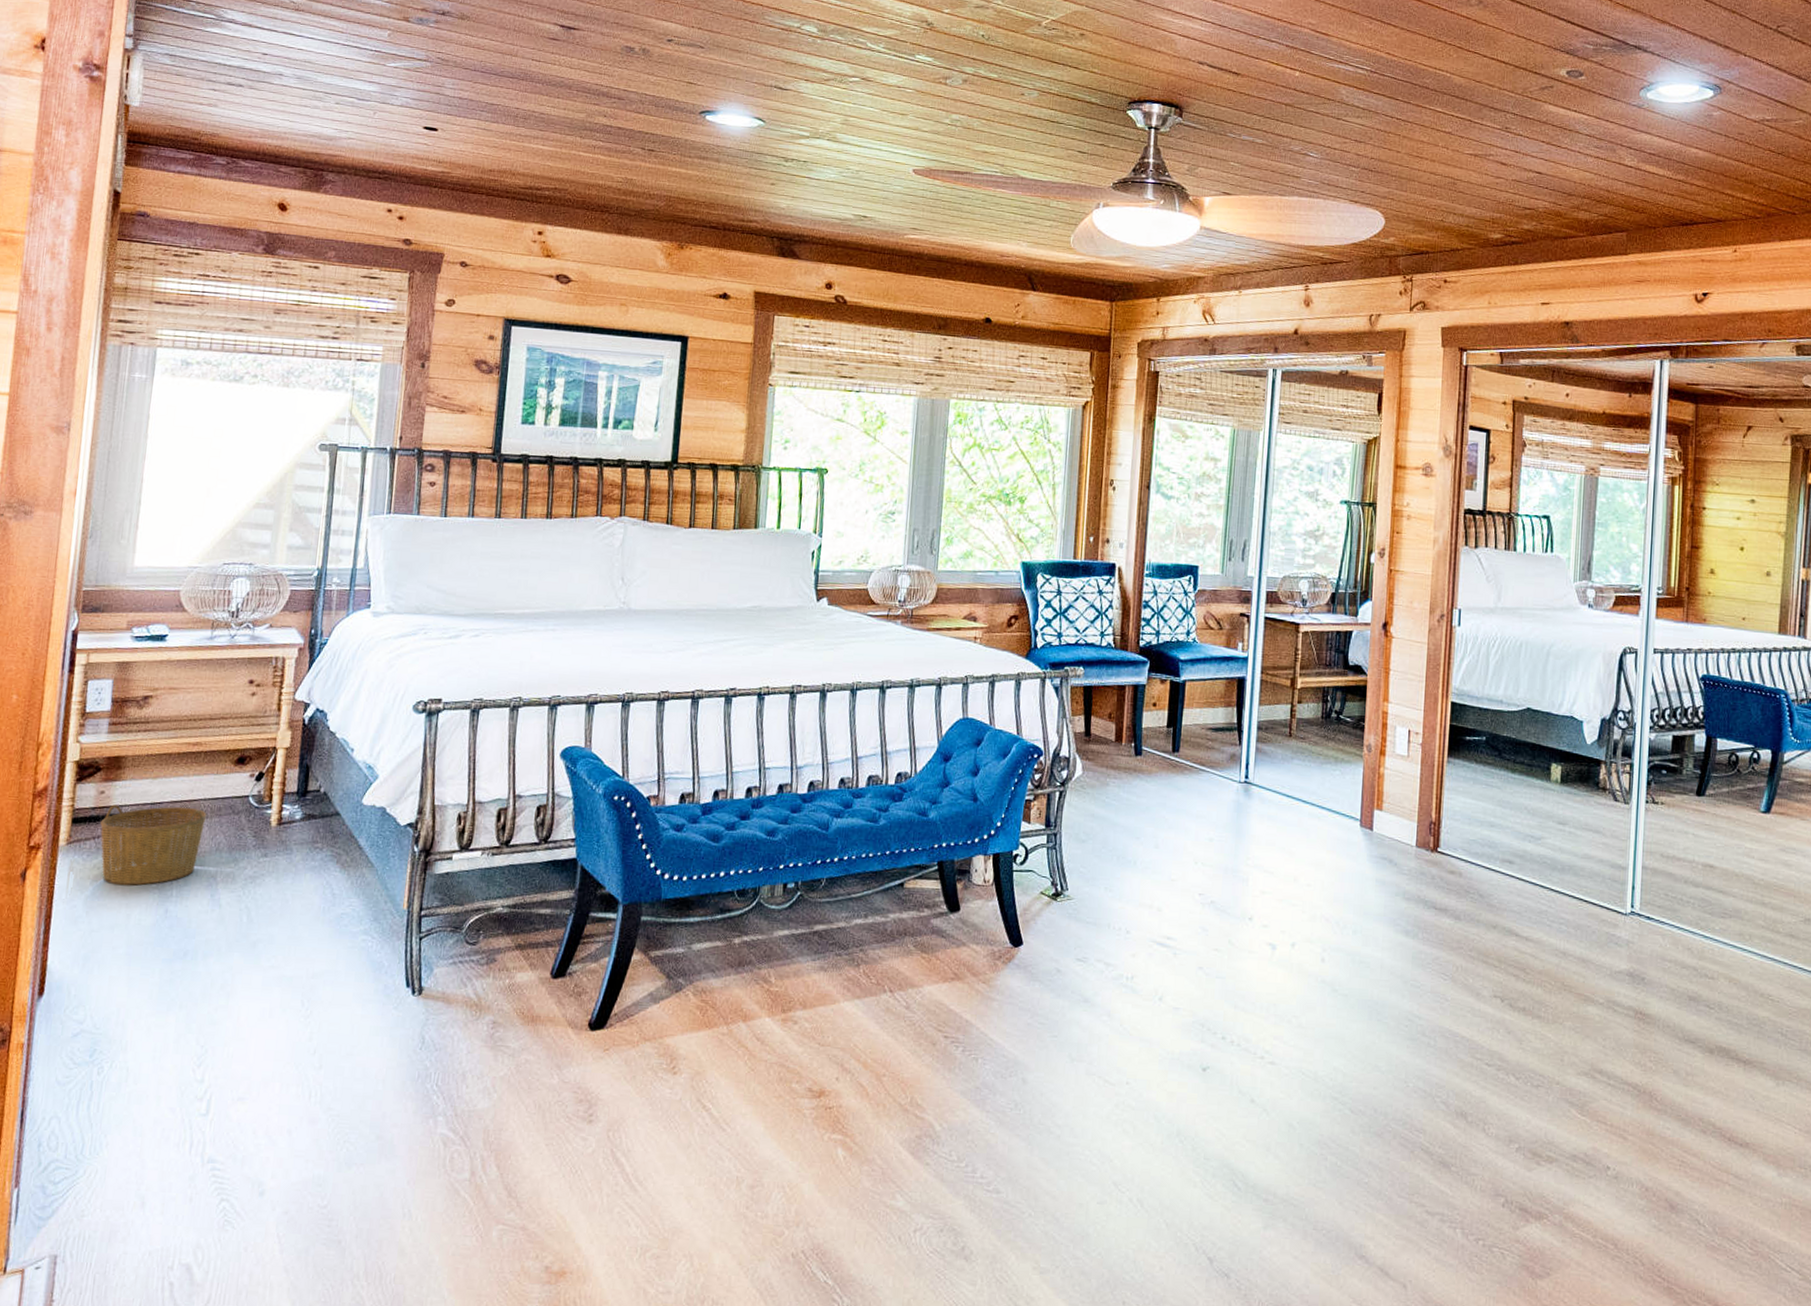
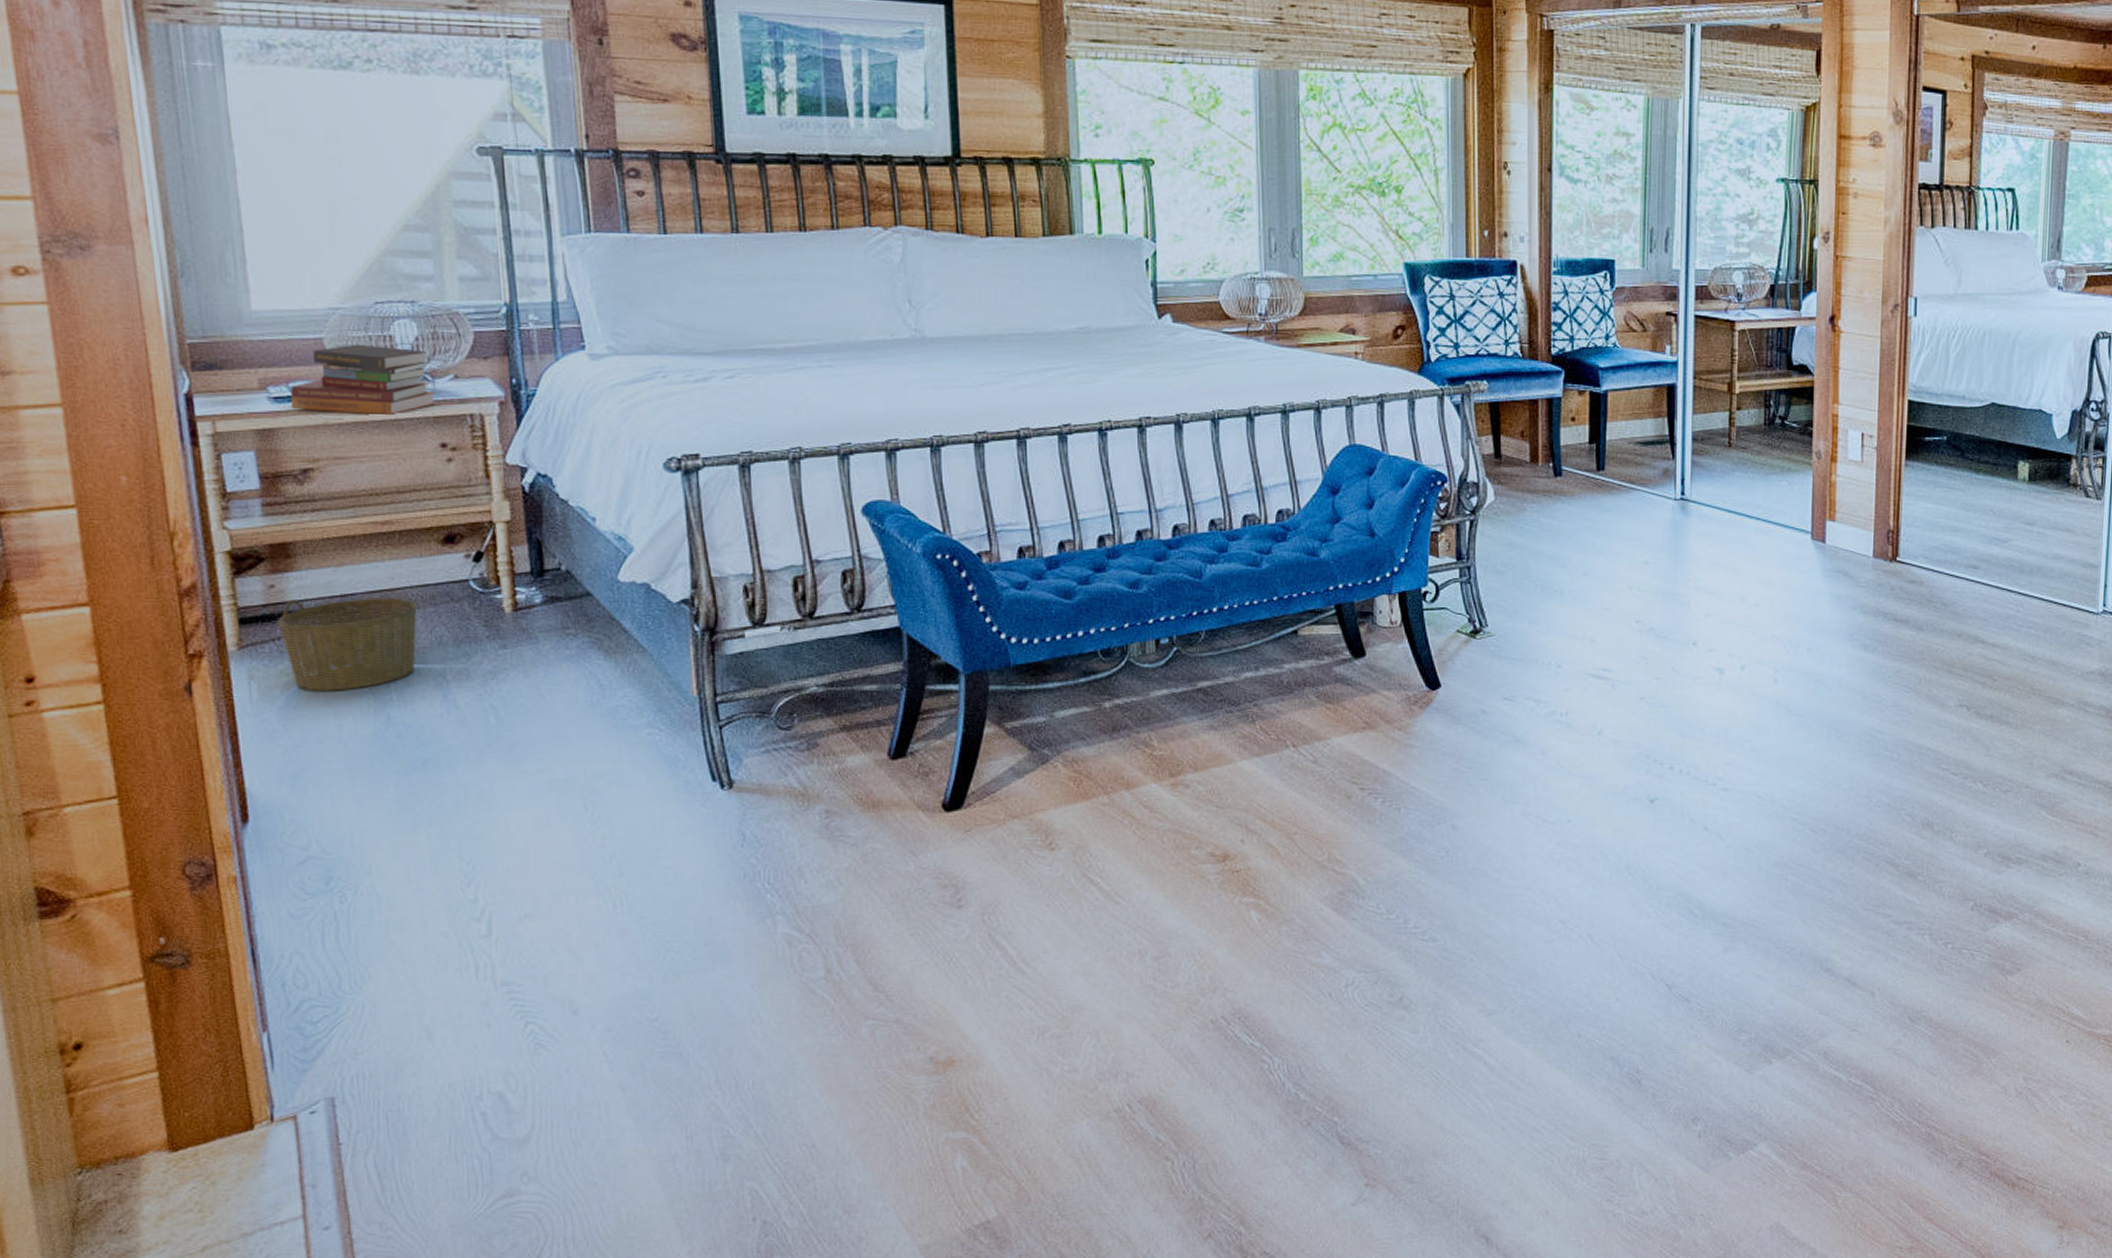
books: none [147,596,254,656] -> present [290,344,436,416]

